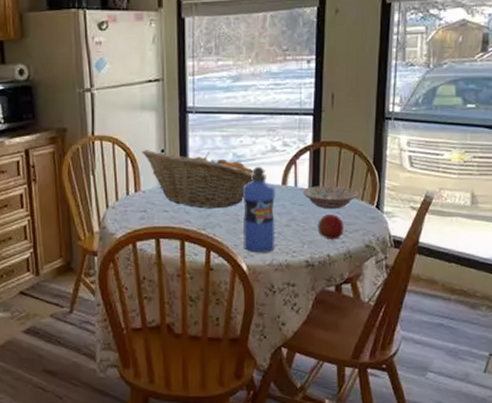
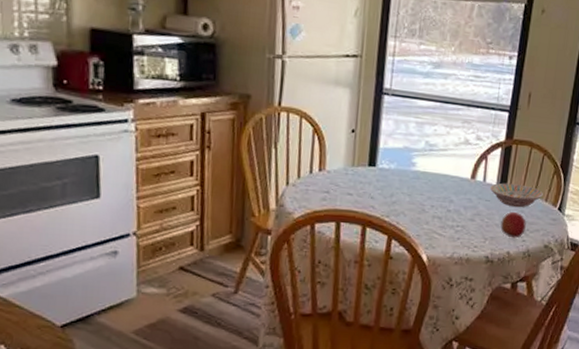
fruit basket: present [142,150,254,209] -> none [331,128,445,197]
water bottle: present [242,166,276,253] -> none [426,157,465,246]

